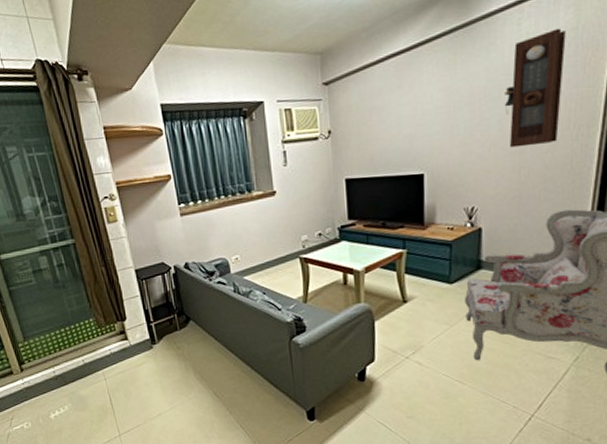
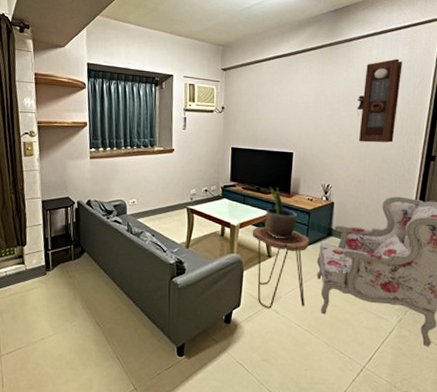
side table: none [380,267,454,361] -> present [252,226,309,309]
potted plant: none [395,219,435,280] -> present [265,187,297,240]

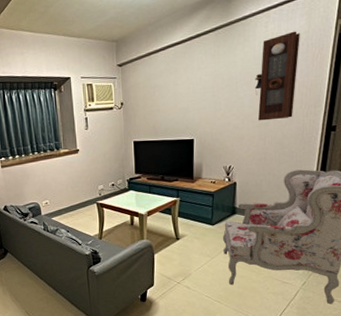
side table: present [252,226,309,309] -> none [159,212,215,285]
potted plant: present [265,187,297,240] -> none [171,174,201,222]

